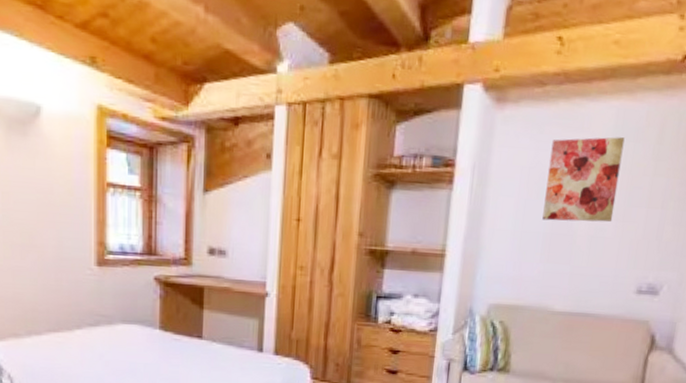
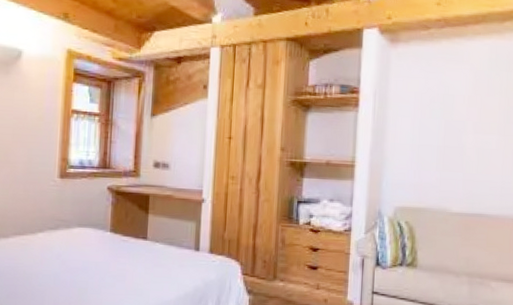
wall art: present [542,137,625,222] -> none [435,68,499,137]

